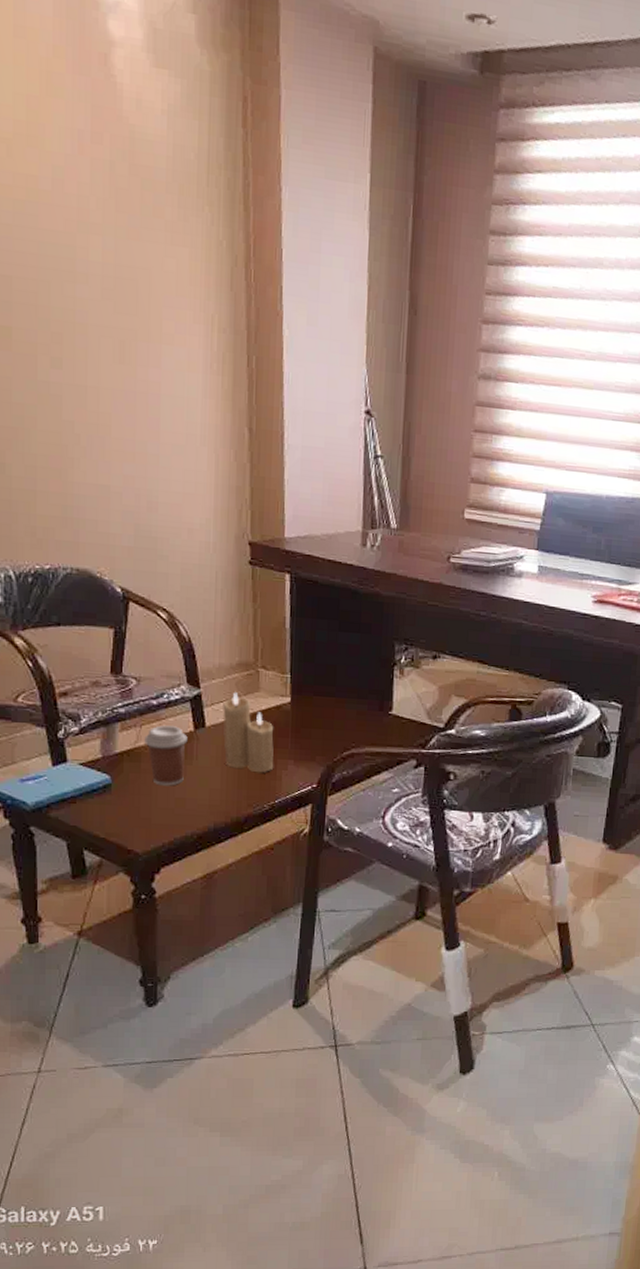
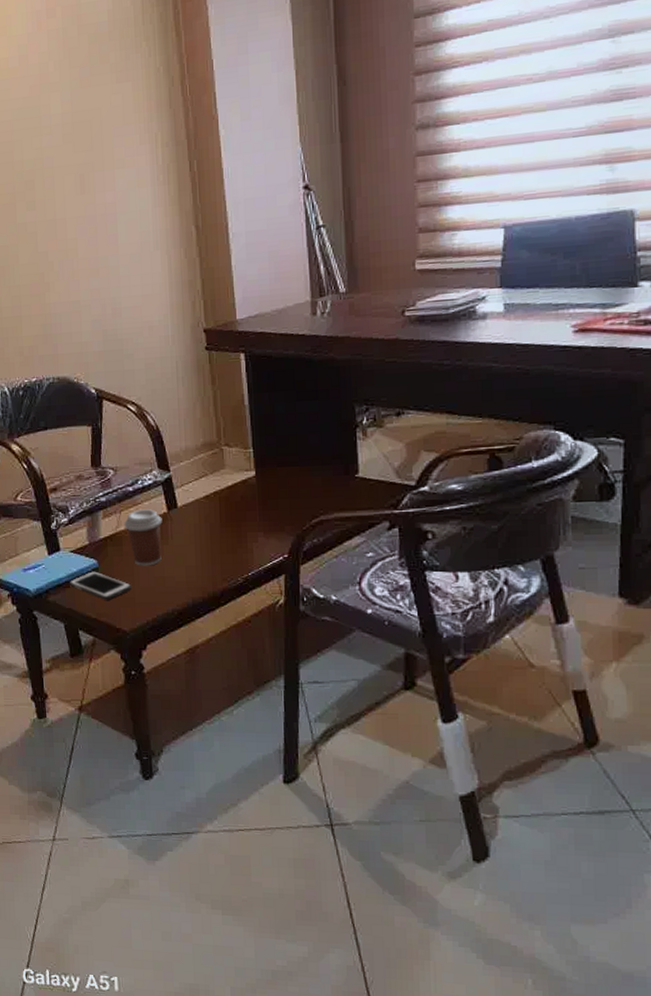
cell phone: none [76,787,147,819] -> present [70,571,131,600]
candle: present [222,692,274,773] -> none [192,472,244,547]

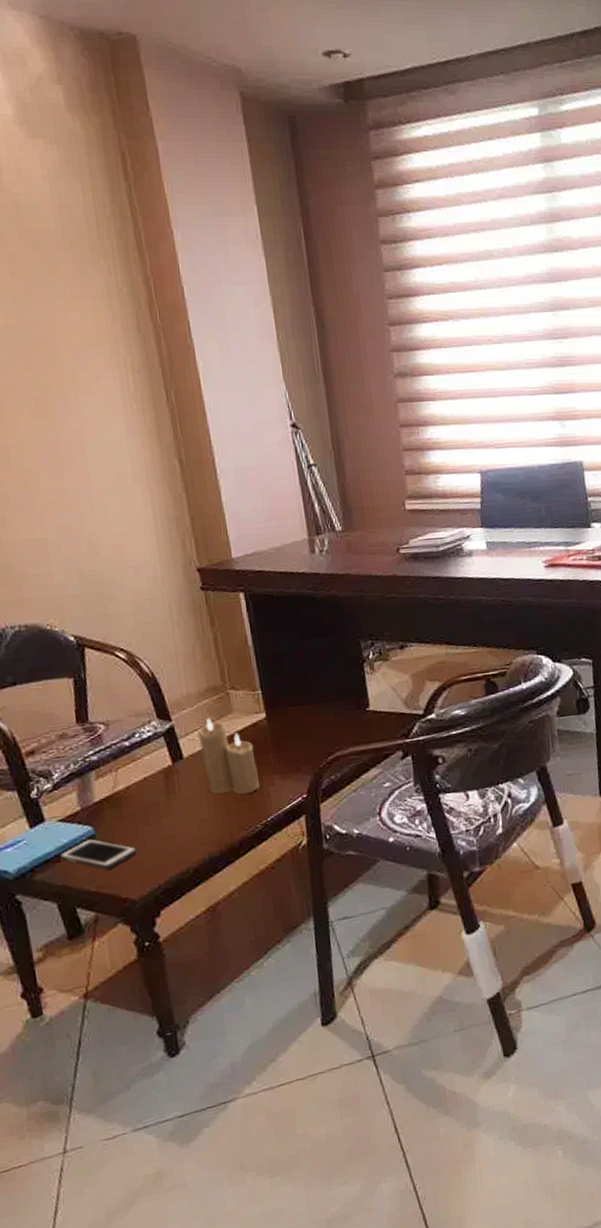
coffee cup: present [124,509,163,566] -> none [122,763,170,827]
candle: none [192,472,244,547] -> present [197,718,259,794]

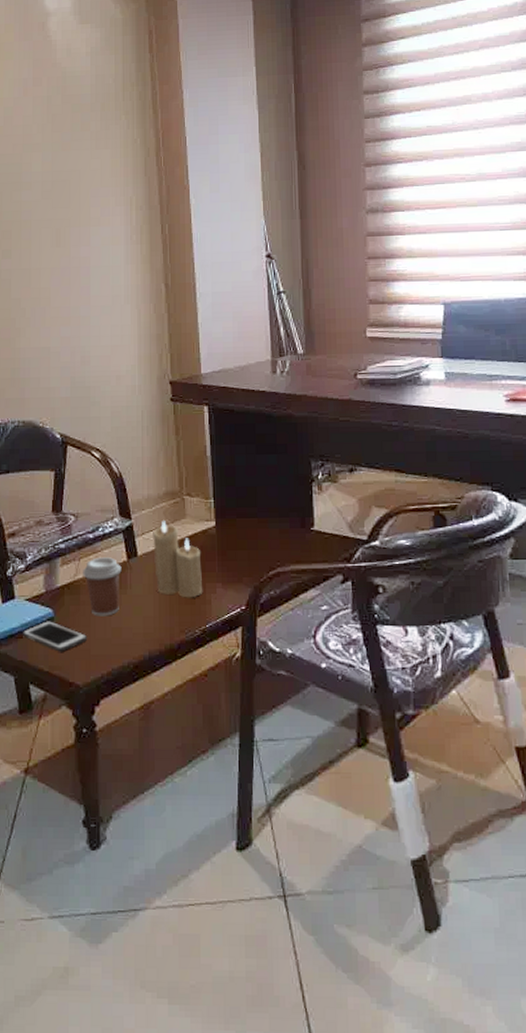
coffee cup: none [122,763,170,827] -> present [83,557,122,616]

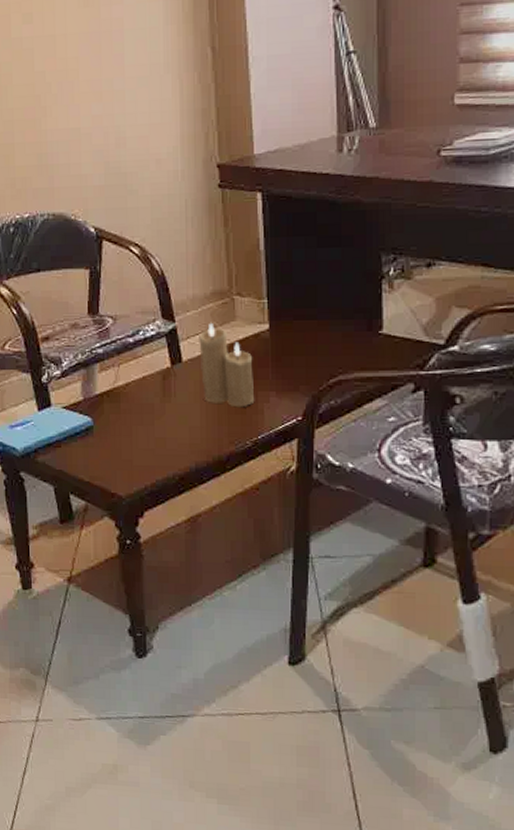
cell phone: present [23,621,87,652] -> none [61,430,129,462]
coffee cup: present [83,557,122,616] -> none [123,363,165,426]

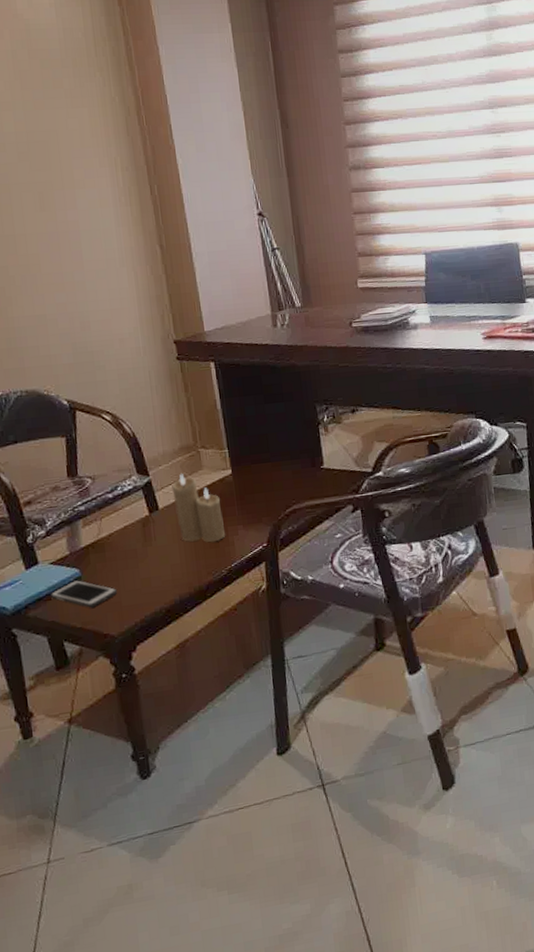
cell phone: none [61,430,129,462] -> present [51,580,117,608]

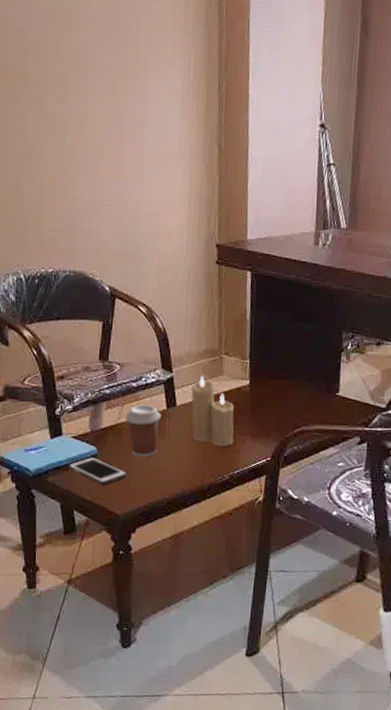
coffee cup: none [105,513,146,570] -> present [125,404,161,457]

